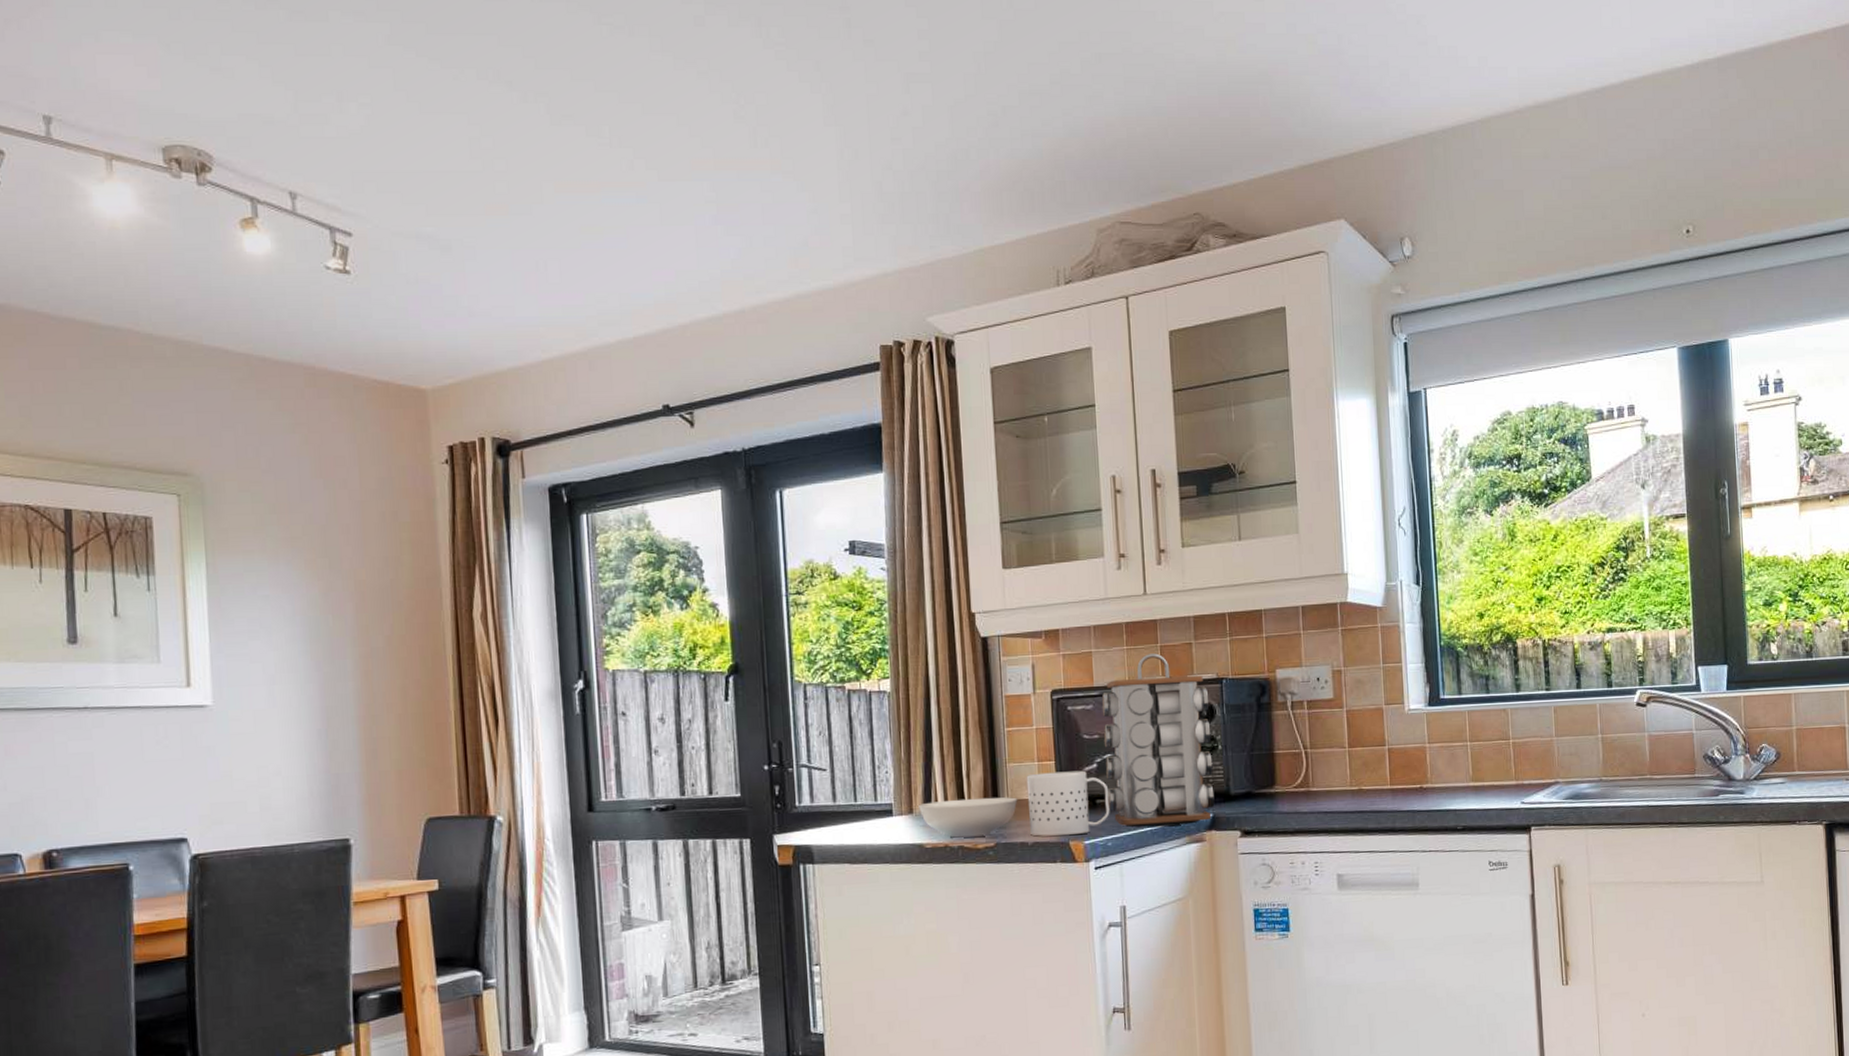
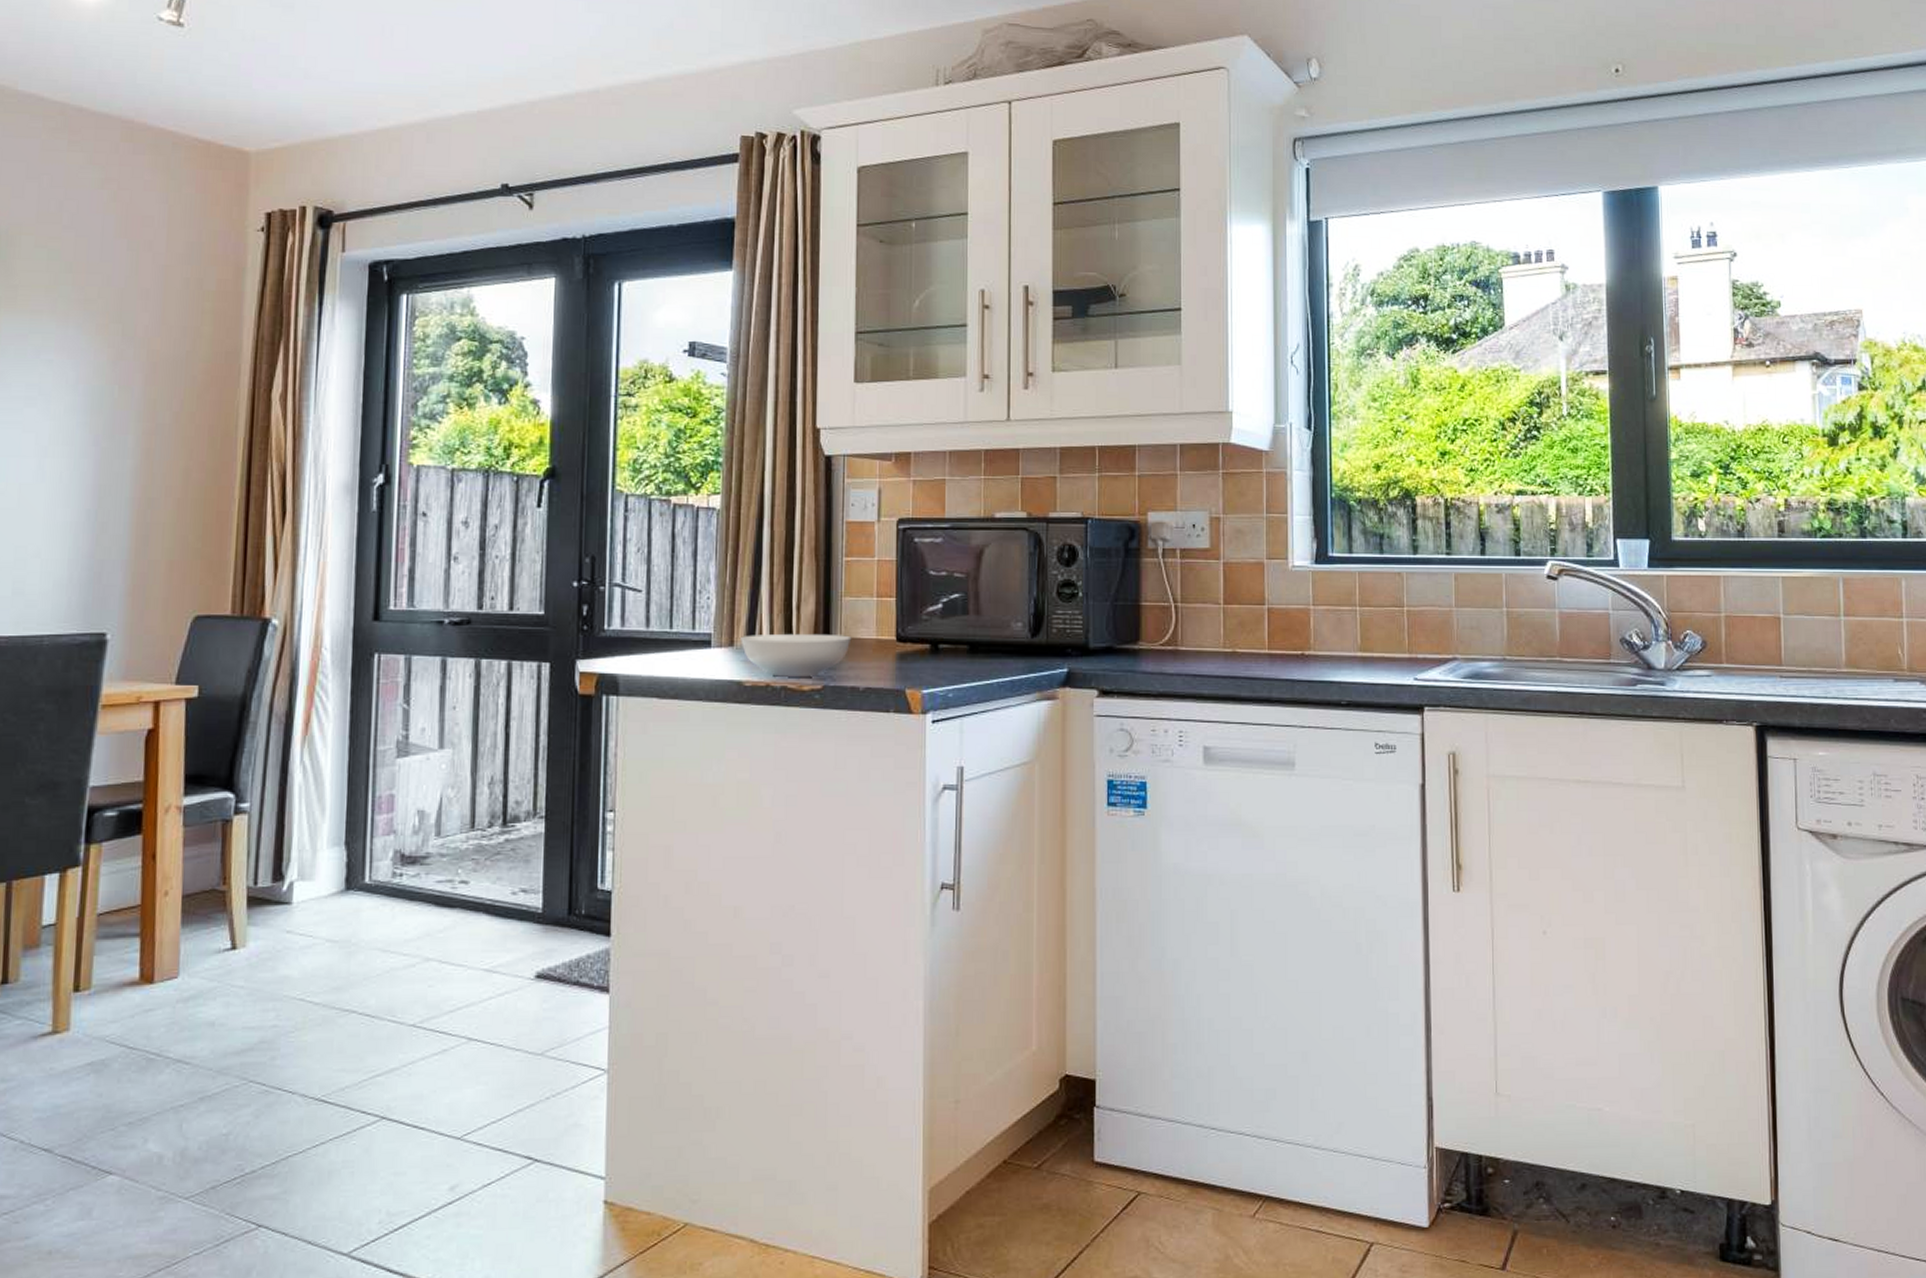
mug: present [1026,770,1110,838] -> none [862,610,954,683]
spice rack: present [1101,653,1215,827] -> none [951,486,1072,679]

